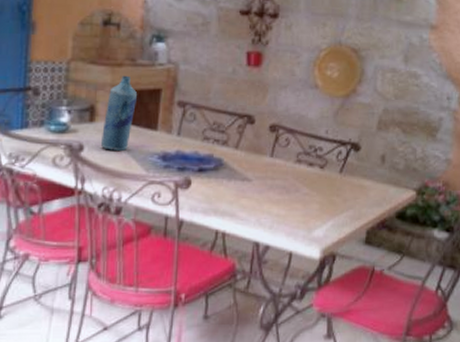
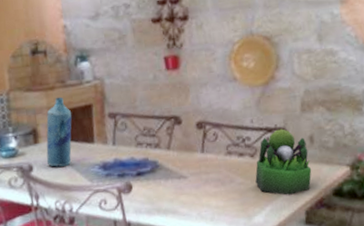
plant: none [321,144,379,212] -> present [255,129,312,195]

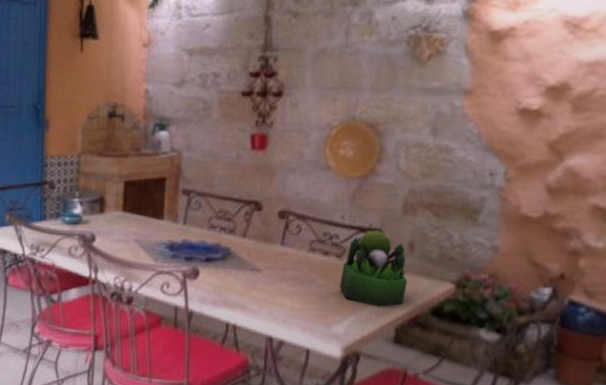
bottle: present [46,97,72,167] -> none [110,166,142,242]

